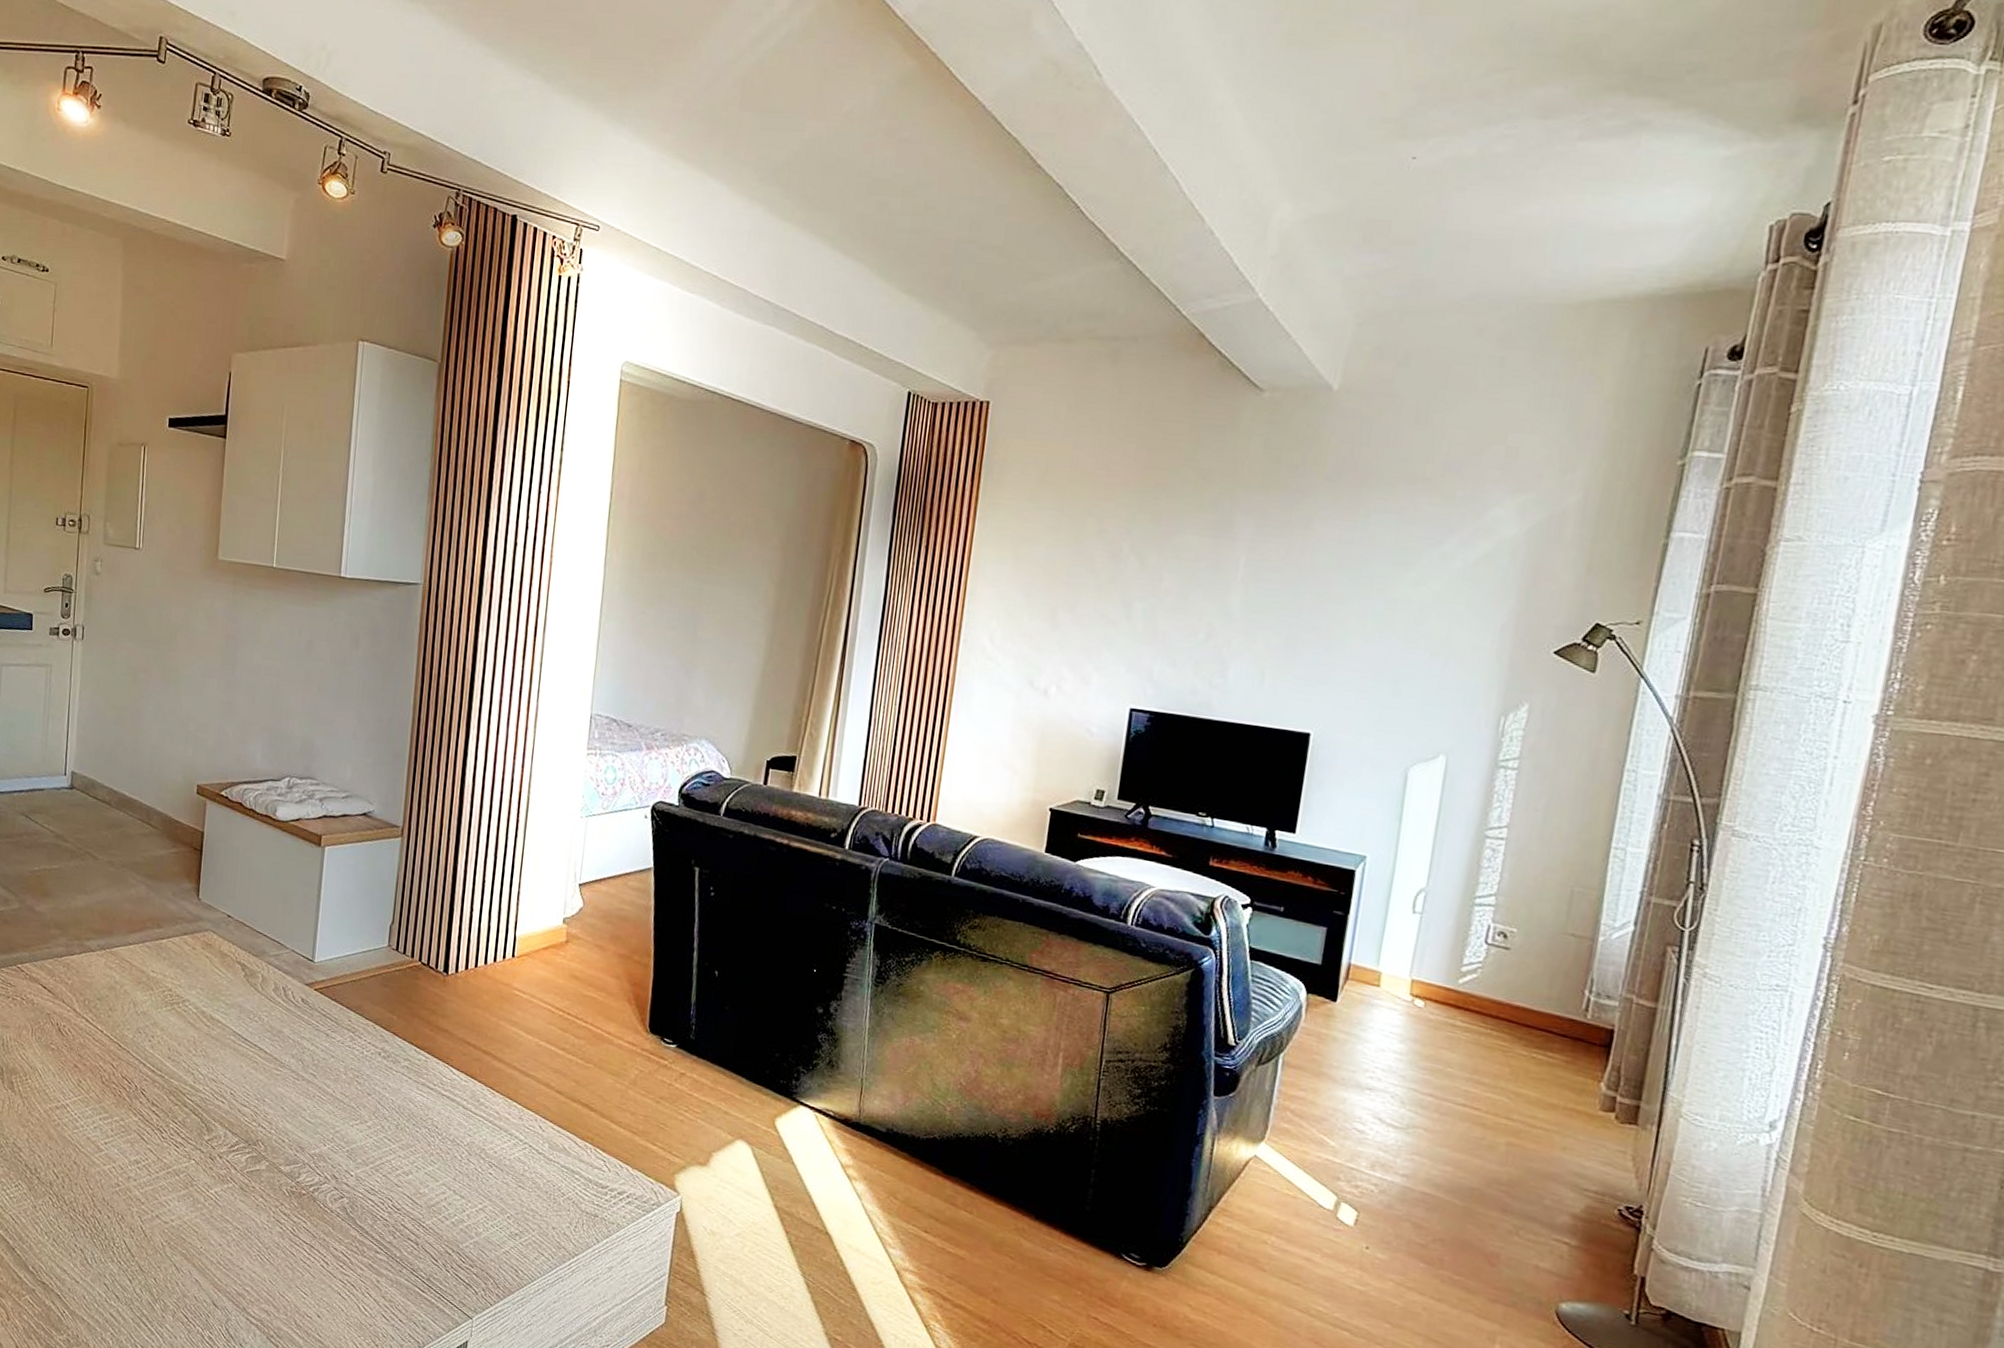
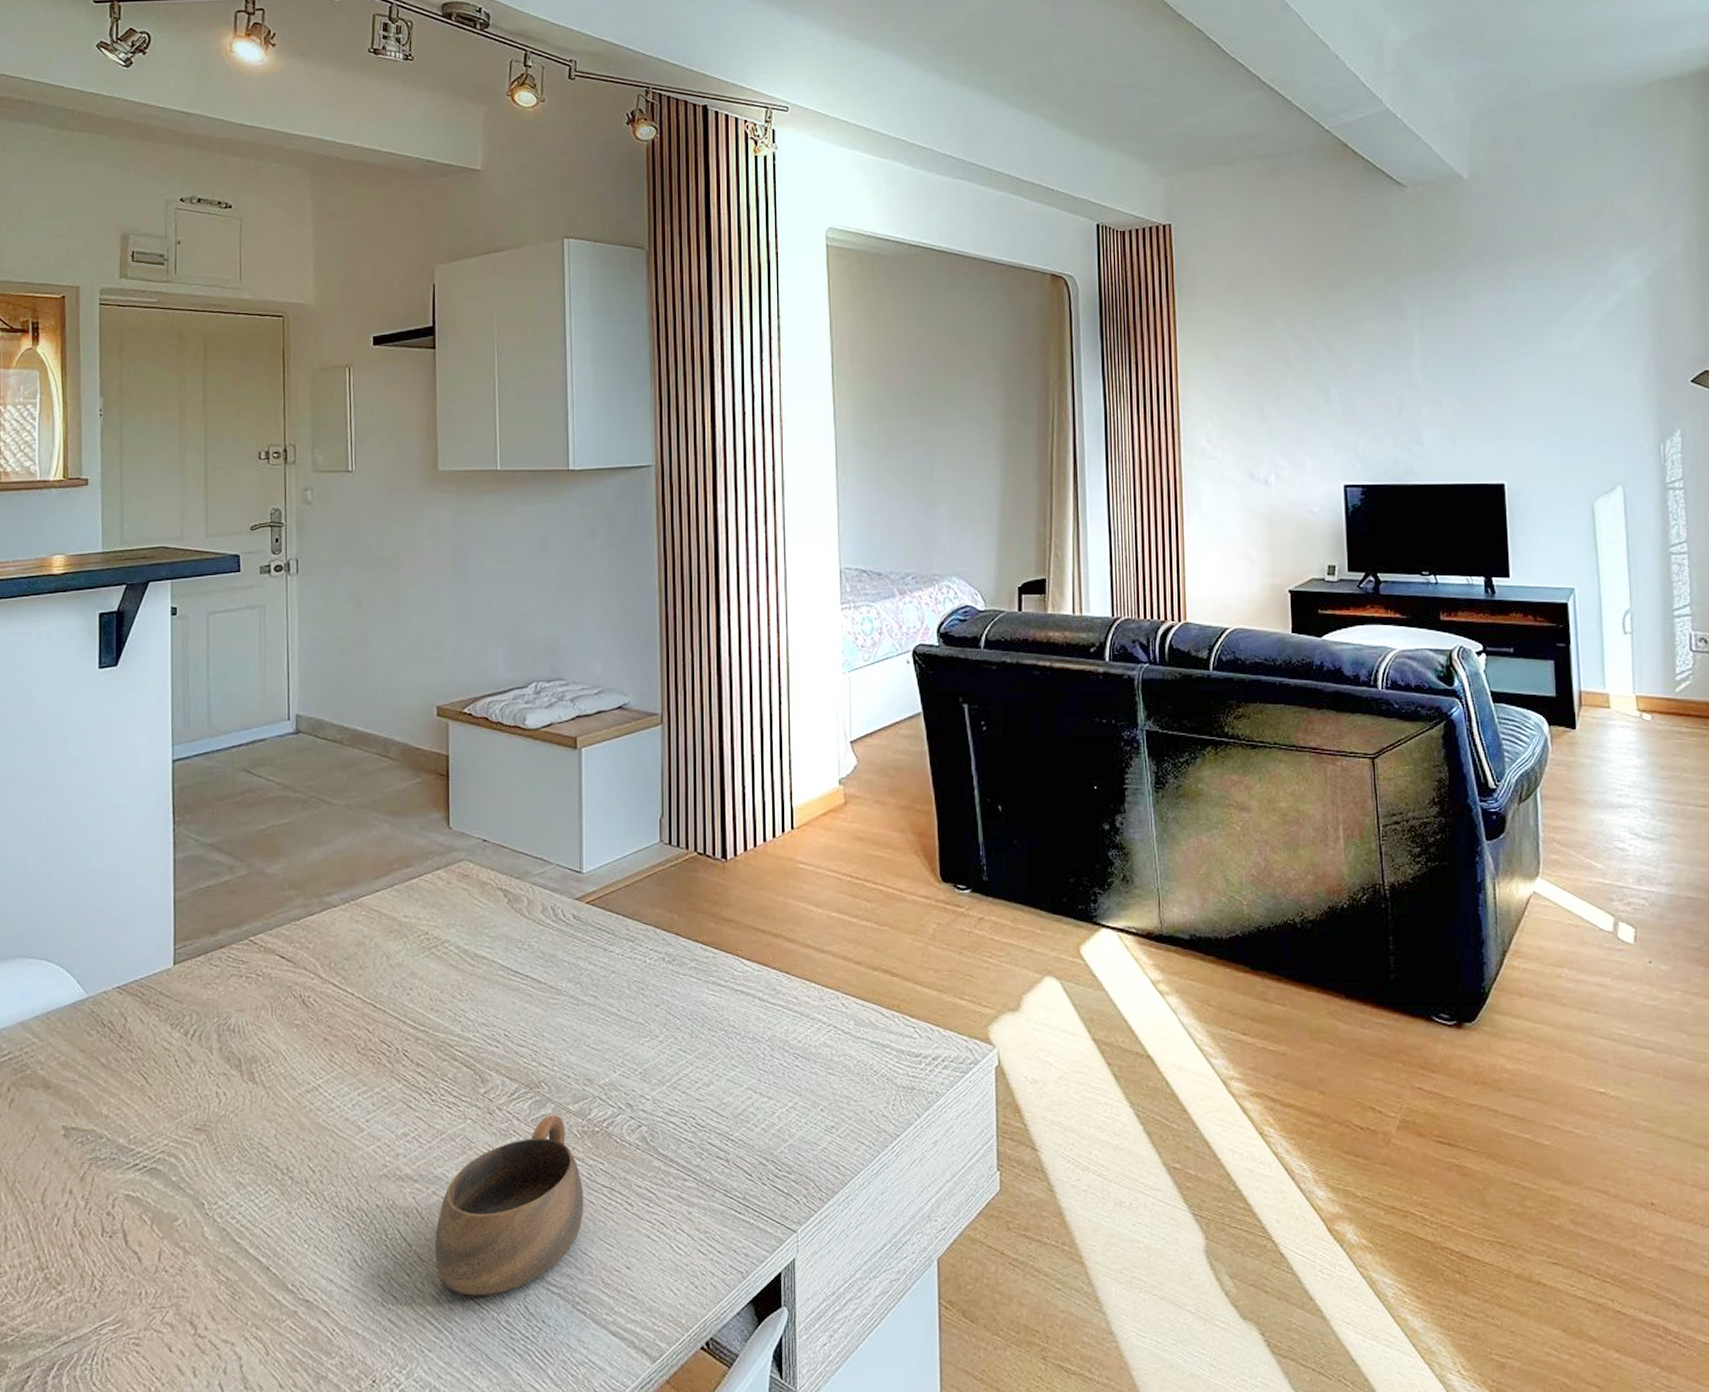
cup: none [153,1171,287,1313] -> present [435,1115,584,1296]

